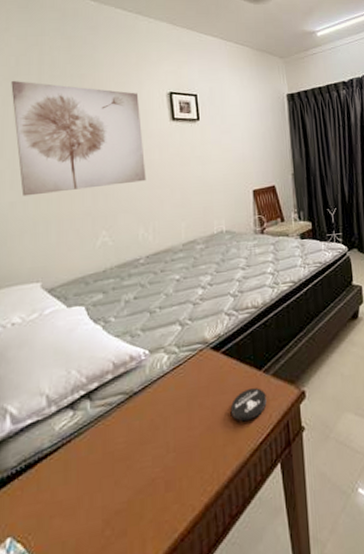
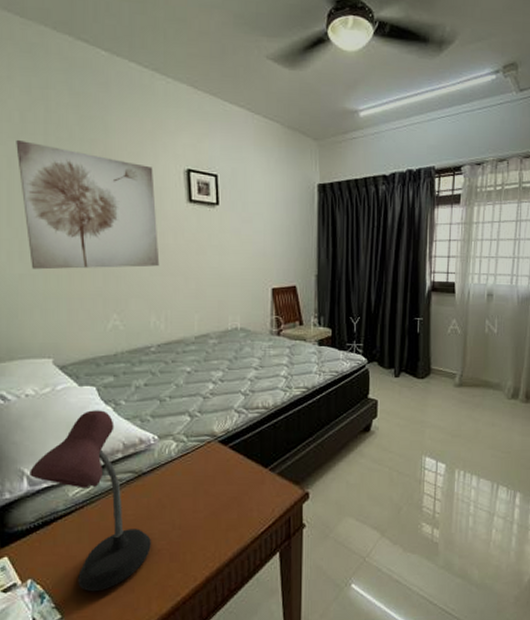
desk lamp: none [13,330,144,543] -> present [30,410,151,592]
coaster: present [231,388,267,422] -> none [236,484,271,512]

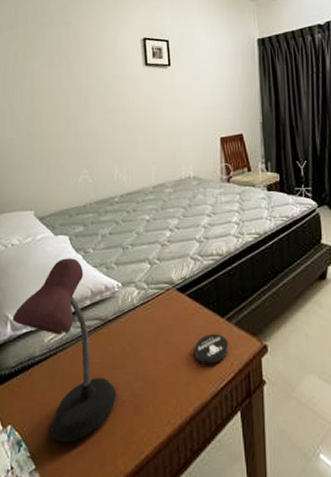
wall art: present [16,139,160,270] -> none [11,28,122,133]
coaster: none [236,484,271,512] -> present [195,334,229,365]

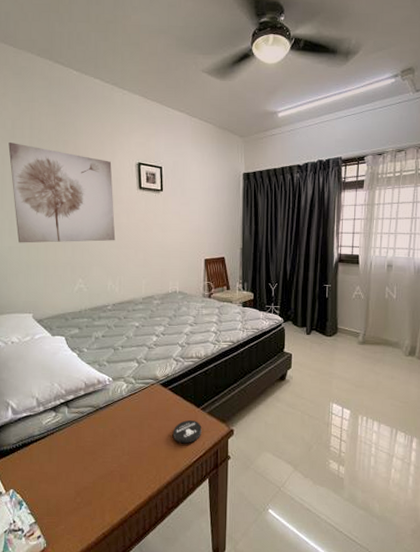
wall art: none [11,28,122,133] -> present [8,141,116,243]
desk lamp: present [13,258,116,443] -> none [13,355,105,503]

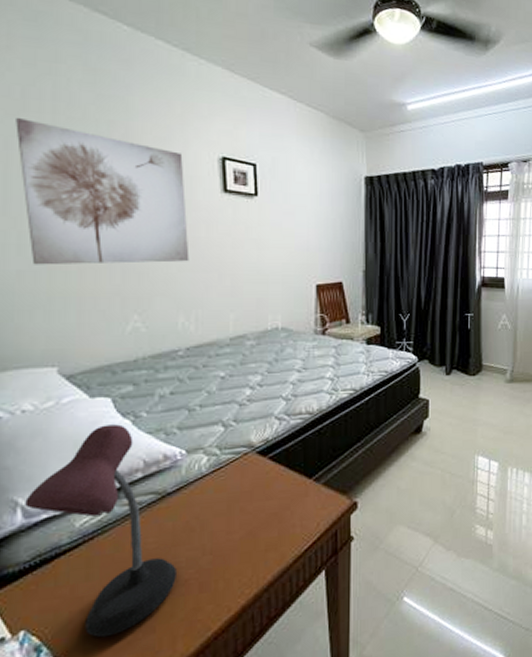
desk lamp: none [13,355,105,503] -> present [25,424,176,638]
coaster: present [173,420,202,444] -> none [276,496,315,529]

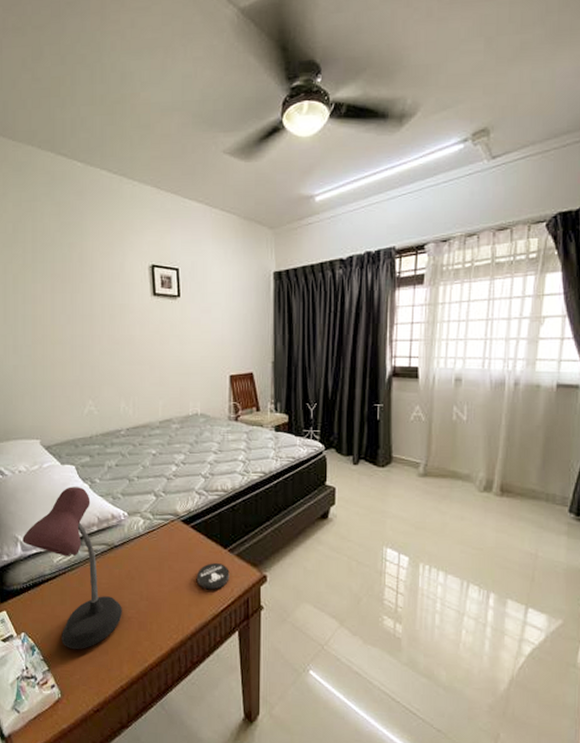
wall art: present [15,117,190,265] -> none [10,247,128,361]
coaster: none [276,496,315,529] -> present [197,563,230,590]

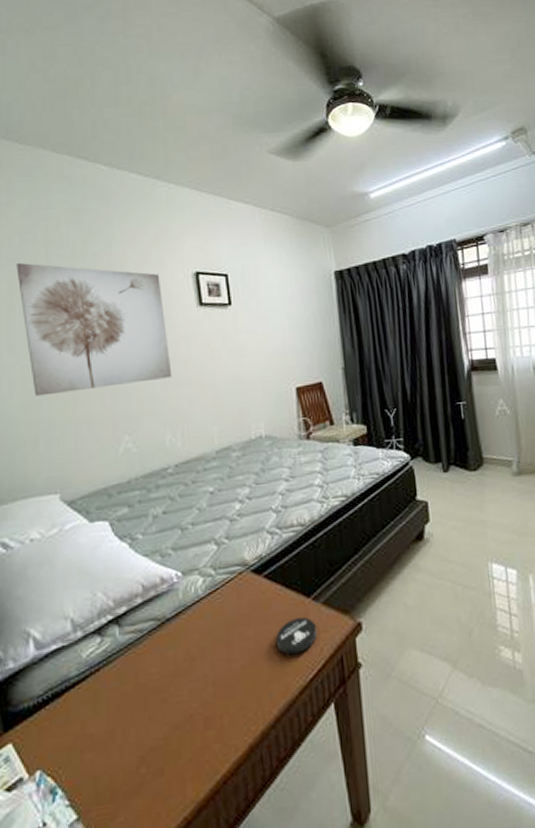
wall art: none [10,247,128,361] -> present [16,262,172,397]
desk lamp: present [22,487,122,650] -> none [36,548,181,780]

